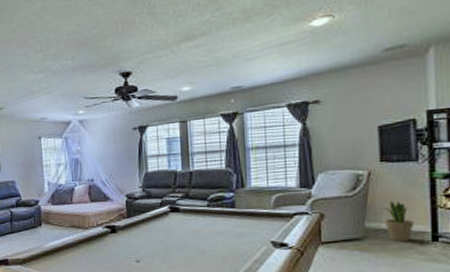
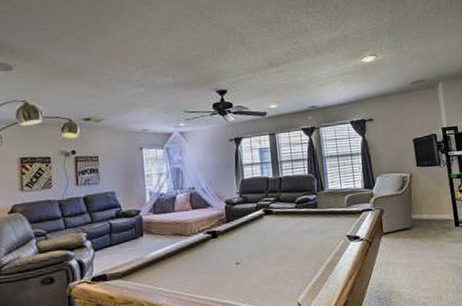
potted plant: present [382,200,414,241] -> none [421,196,443,228]

